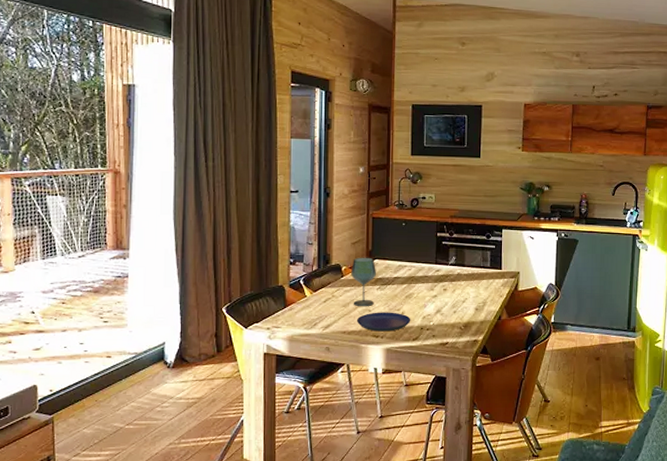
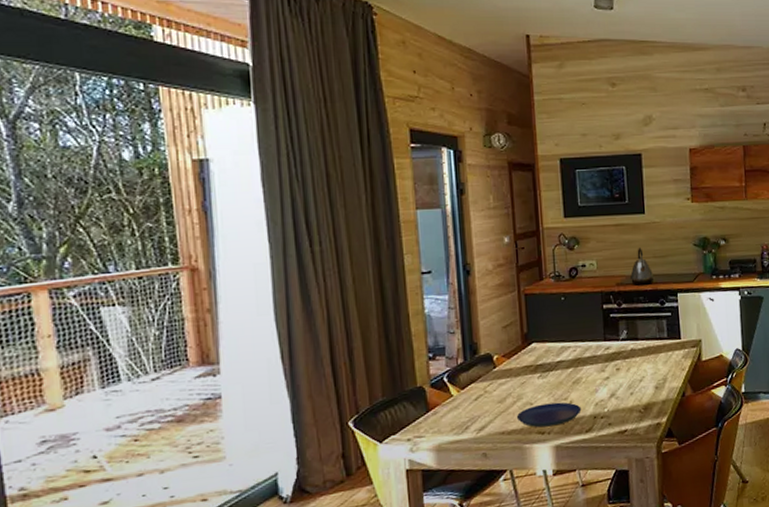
wine glass: present [351,257,377,306] -> none [504,341,536,400]
kettle: none [463,186,484,219] -> present [630,247,654,286]

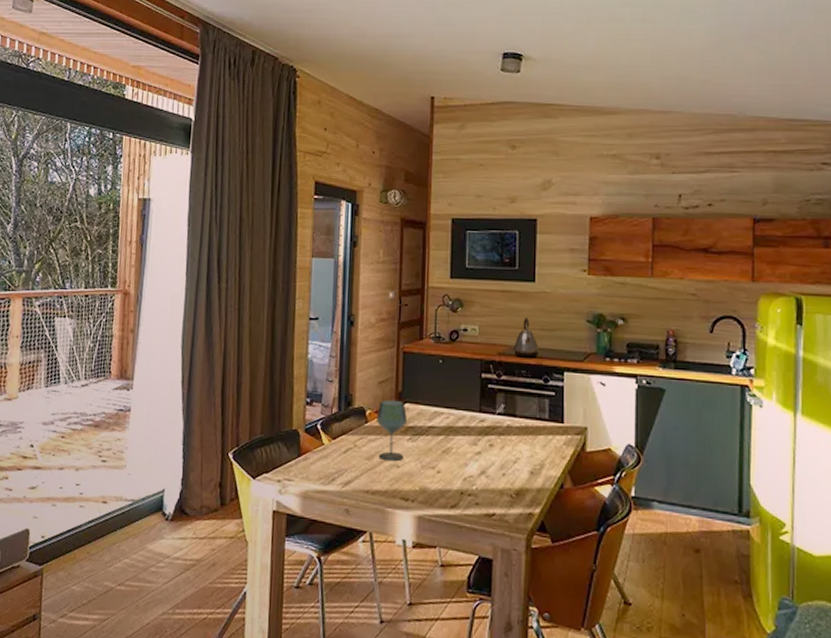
wine glass: none [504,341,536,400] -> present [377,399,408,461]
plate: present [516,402,582,428] -> none [382,468,449,495]

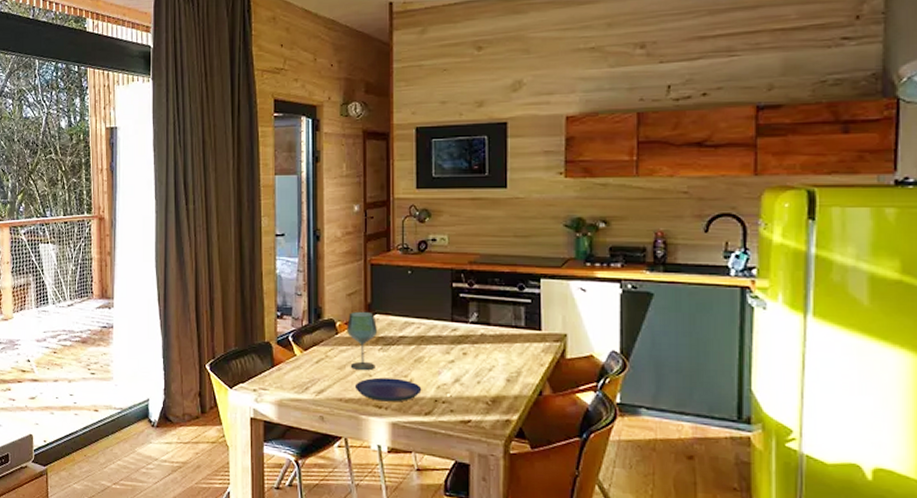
plate: none [382,468,449,495] -> present [354,377,422,402]
kettle: present [514,316,540,358] -> none [486,224,514,266]

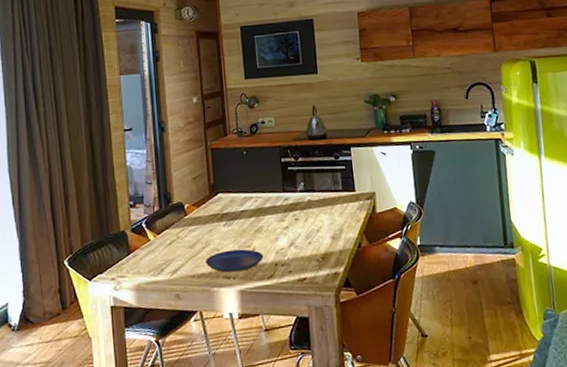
wine glass: present [347,311,378,370] -> none [194,191,222,246]
kettle: none [486,224,514,266] -> present [306,104,328,140]

